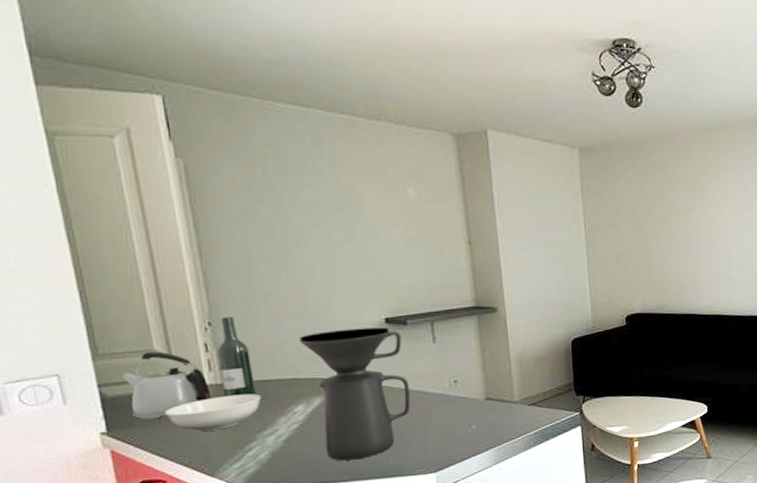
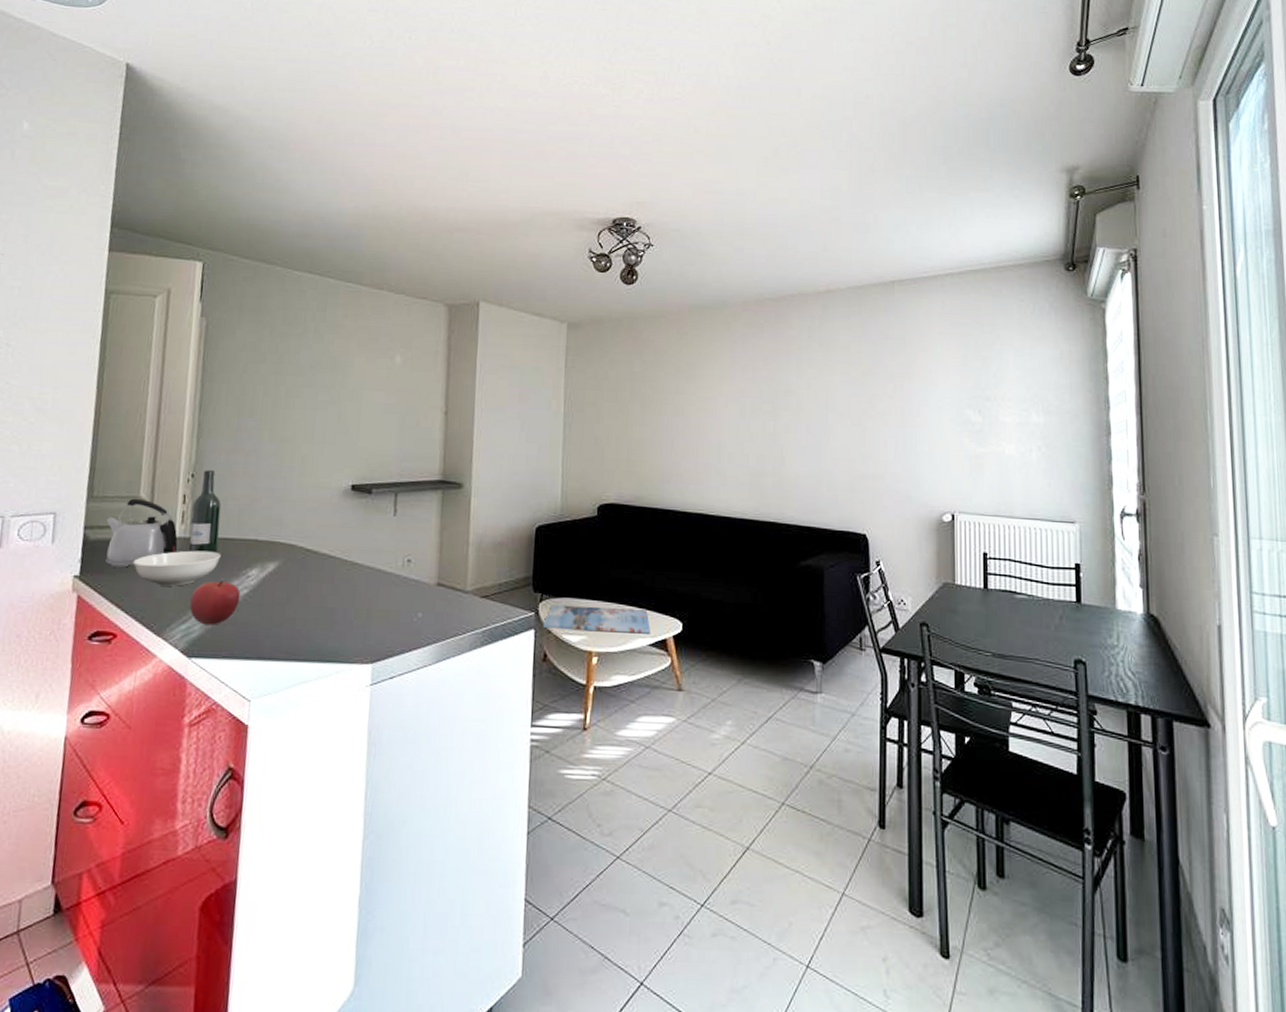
fruit: none [238,418,291,461] -> present [190,580,241,625]
coffee maker: present [299,327,411,461] -> none [268,492,364,637]
magazine: none [587,399,681,424] -> present [542,604,650,634]

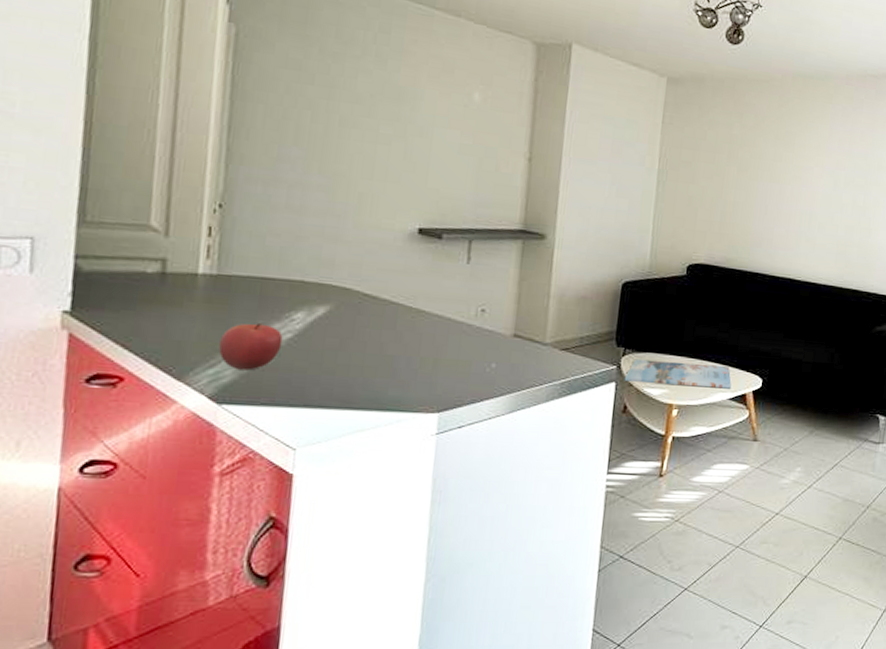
kettle: present [104,498,178,568] -> none [104,226,202,305]
bowl: present [133,550,222,586] -> none [143,288,259,327]
wine bottle: present [188,470,222,553] -> none [216,200,259,293]

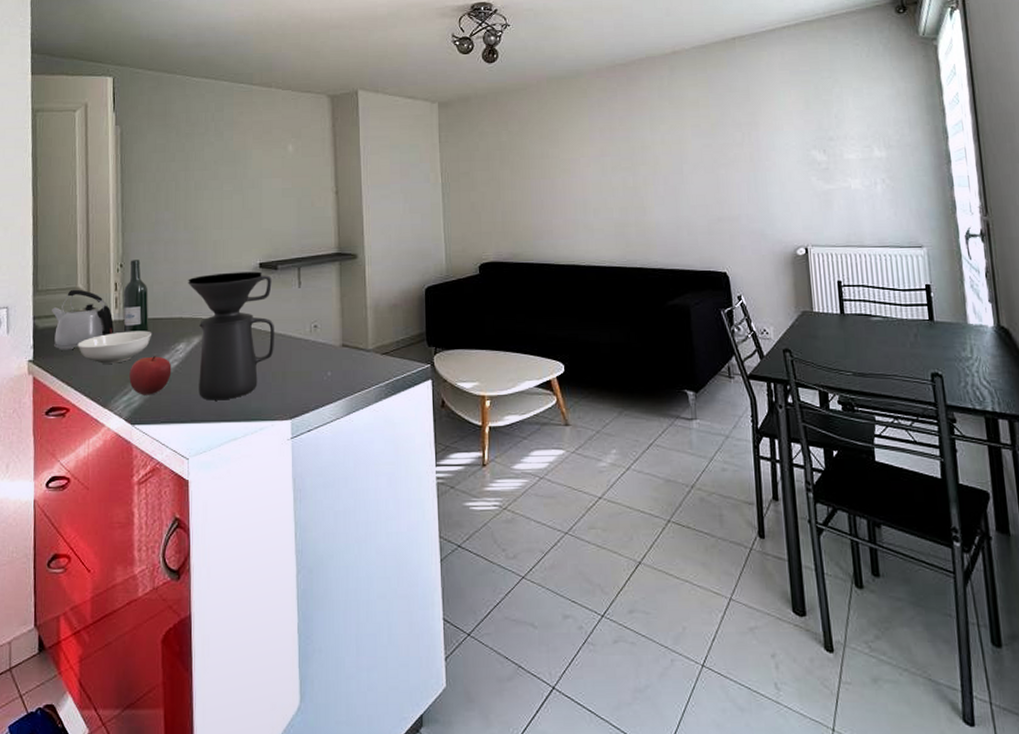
kettle: none [104,226,202,305] -> present [51,289,114,351]
bowl: none [143,288,259,327] -> present [77,330,152,364]
wine bottle: none [216,200,259,293] -> present [123,260,149,332]
coffee maker: none [316,232,433,385] -> present [188,271,274,401]
magazine: present [624,359,732,389] -> none [438,354,536,378]

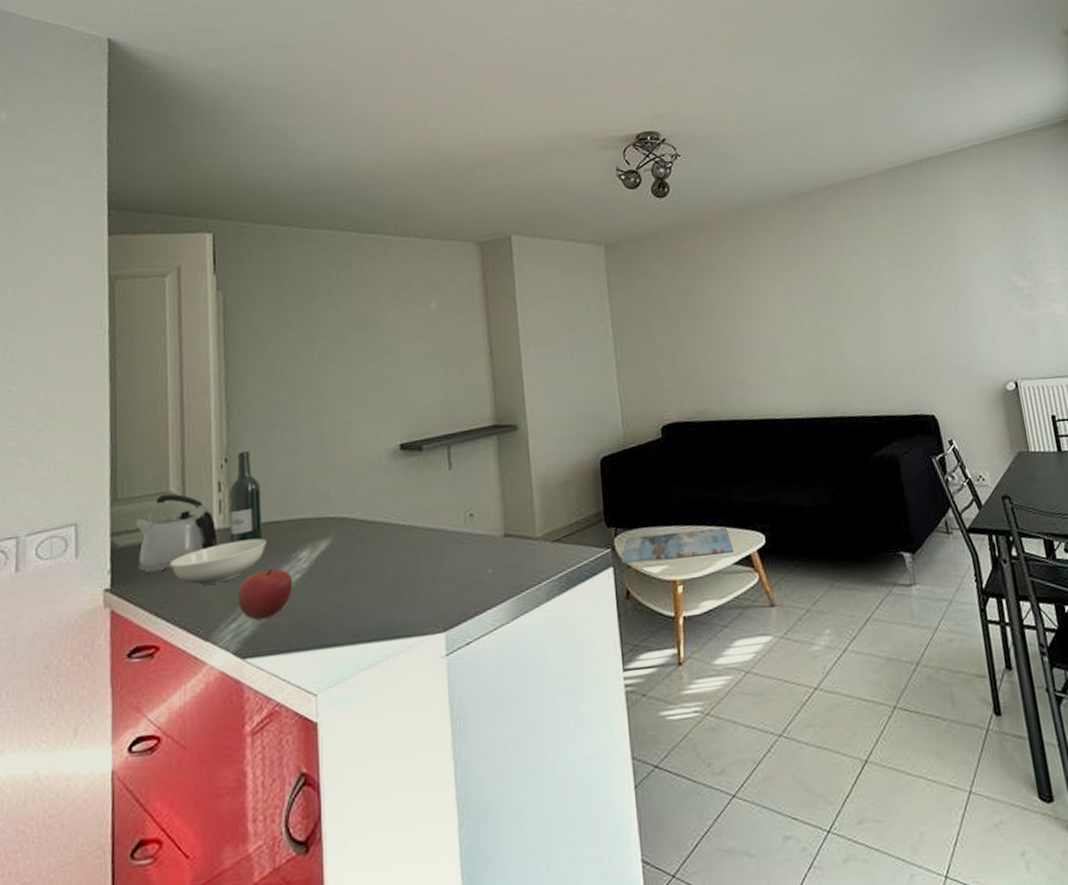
coffee maker: present [188,271,274,401] -> none [311,454,421,619]
magazine: none [438,354,536,378] -> present [621,528,733,563]

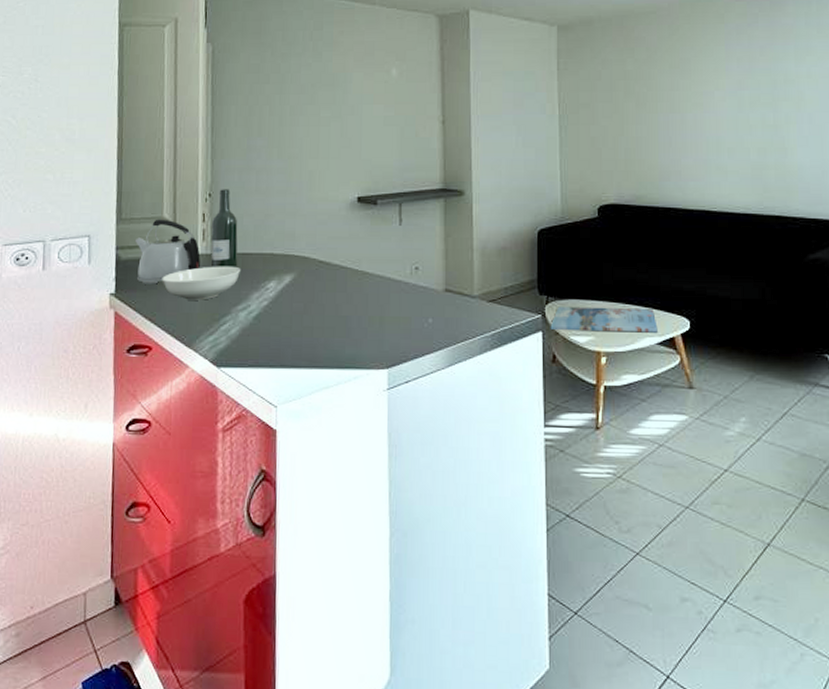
fruit: present [238,567,293,620] -> none [216,293,261,336]

